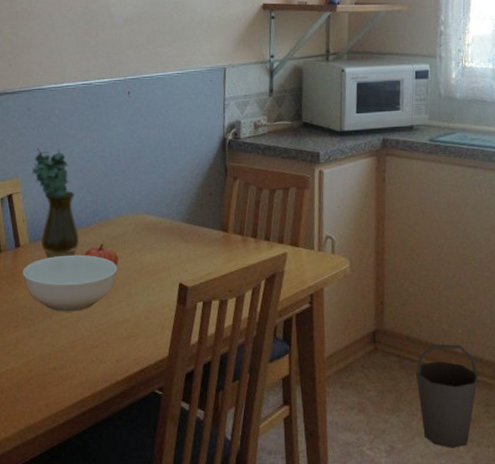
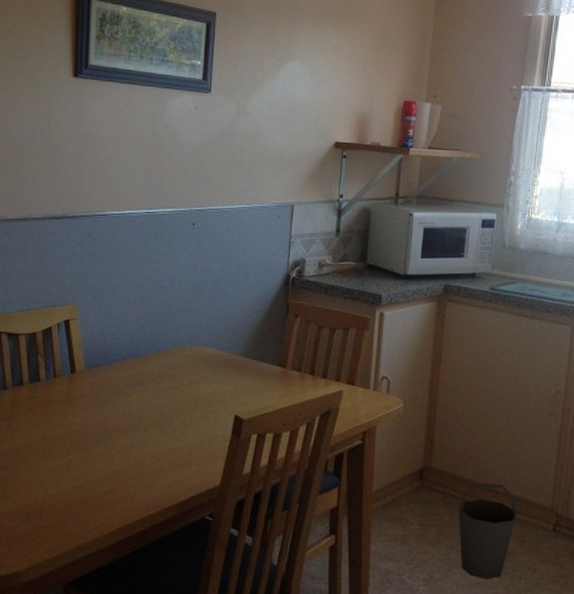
bowl: present [23,254,117,312] -> none [77,382,174,438]
vase: present [32,148,79,259] -> none [90,275,136,386]
fruit: present [84,242,118,267] -> none [141,372,175,397]

